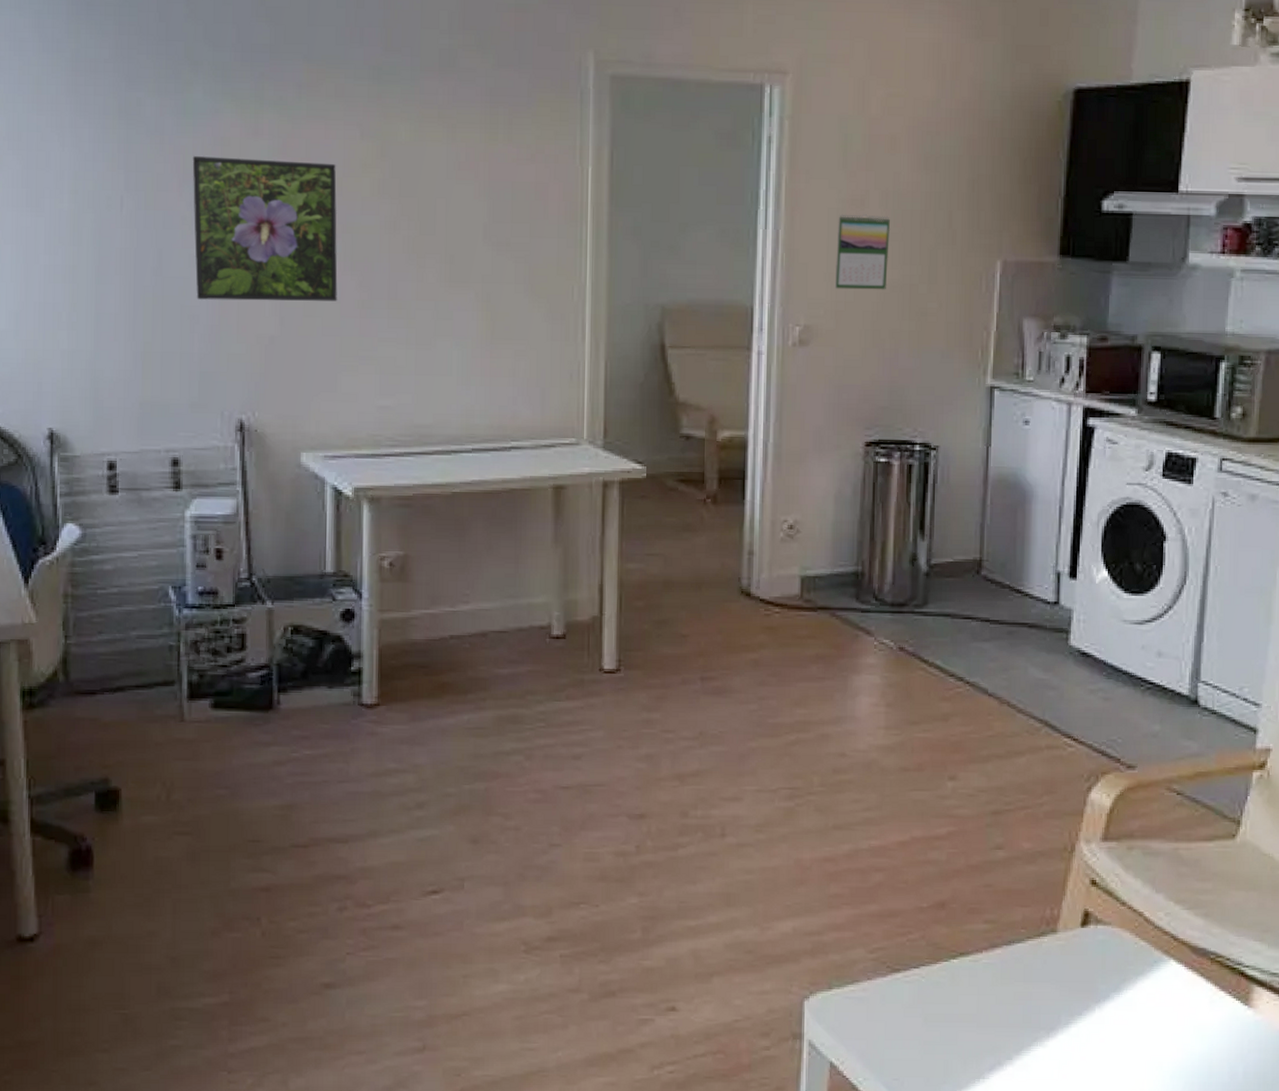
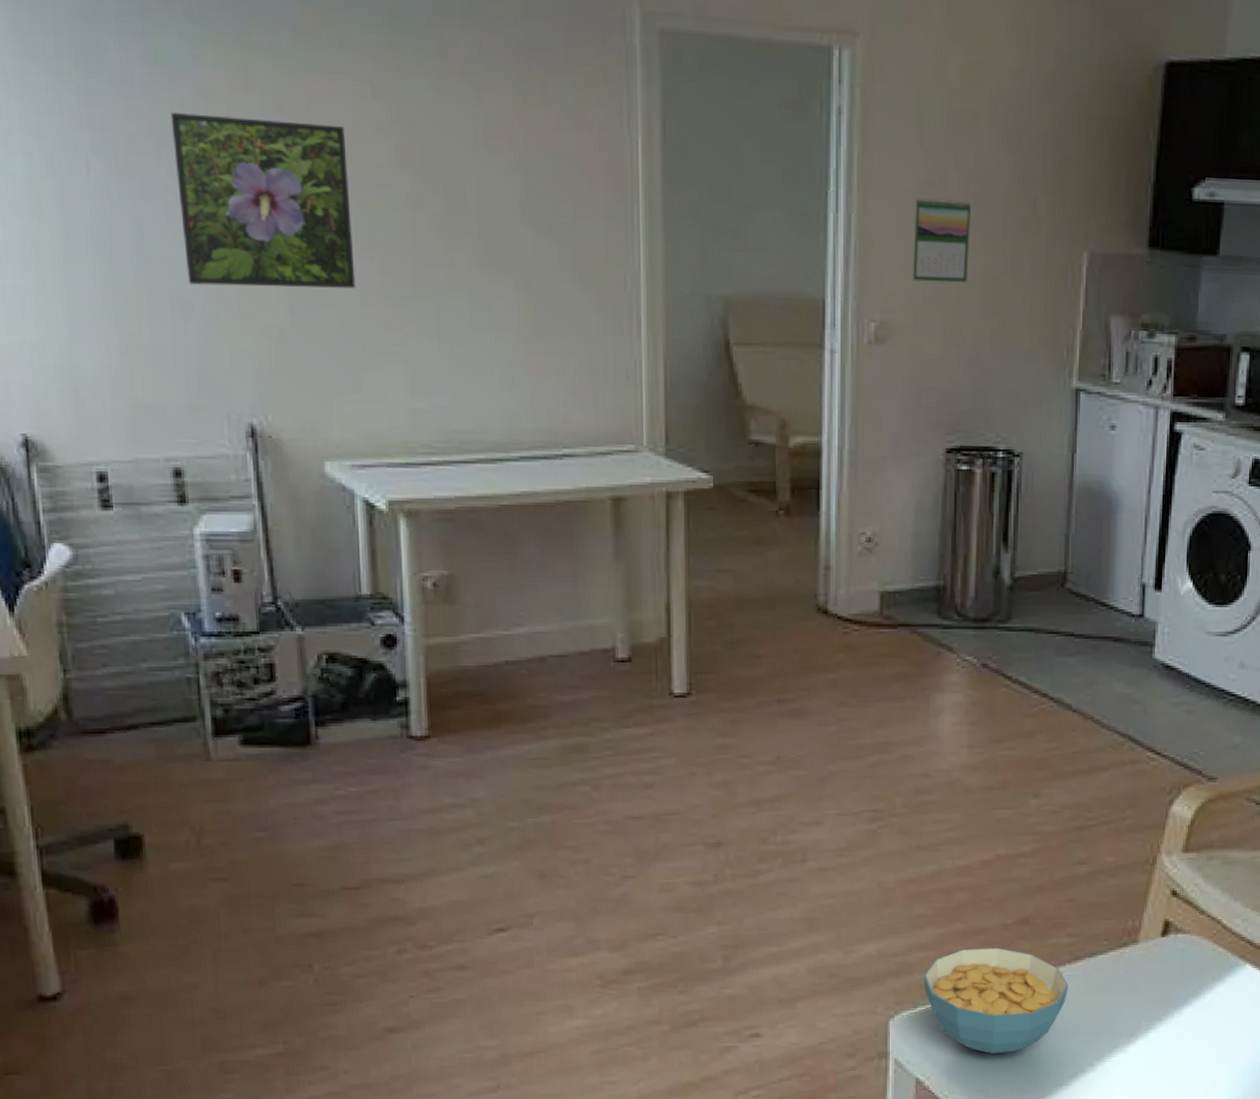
cereal bowl: none [839,930,986,1041] -> present [924,947,1069,1054]

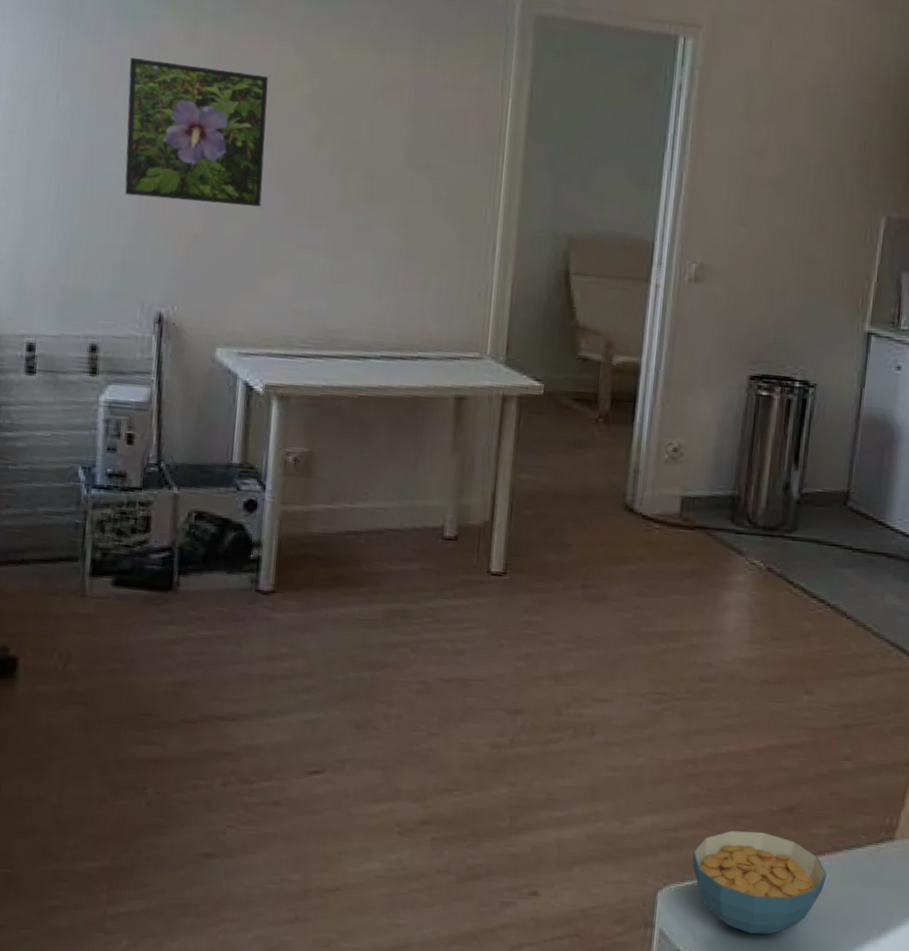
calendar: present [912,197,971,283] -> none [731,162,787,236]

